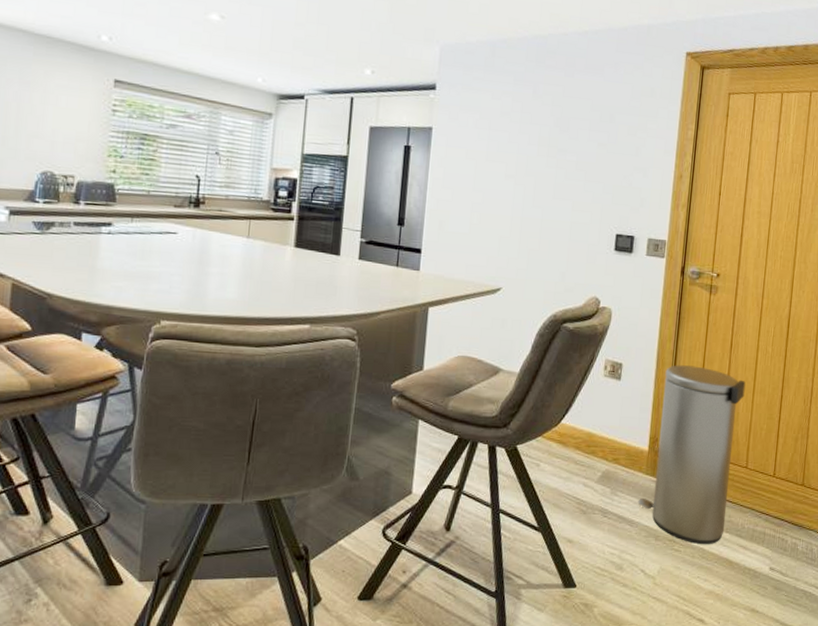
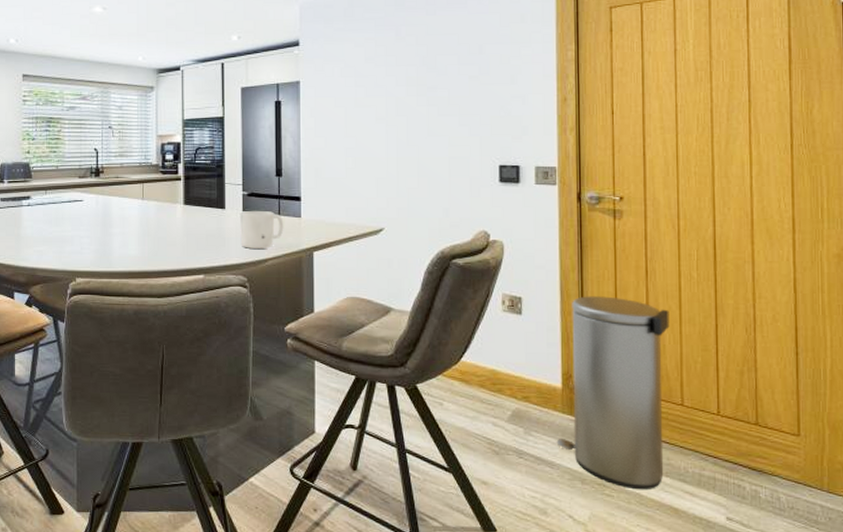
mug: none [353,259,401,301] -> present [240,210,284,249]

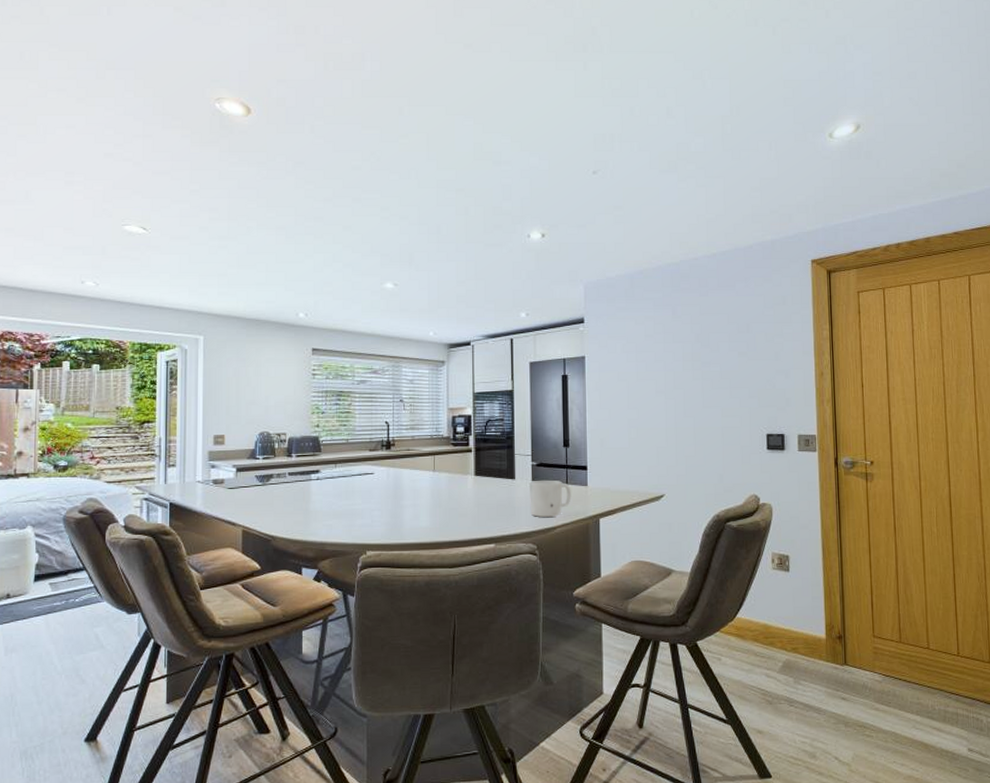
pedal bin: present [556,296,670,489] -> none [822,552,916,728]

